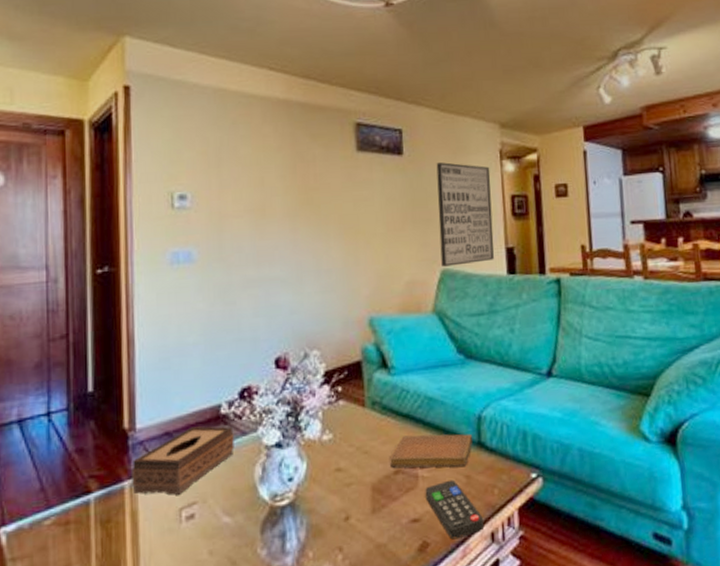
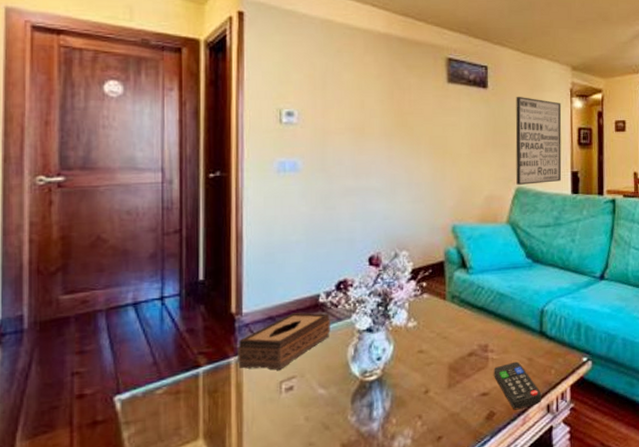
notebook: present [390,434,473,468] -> none [465,324,536,351]

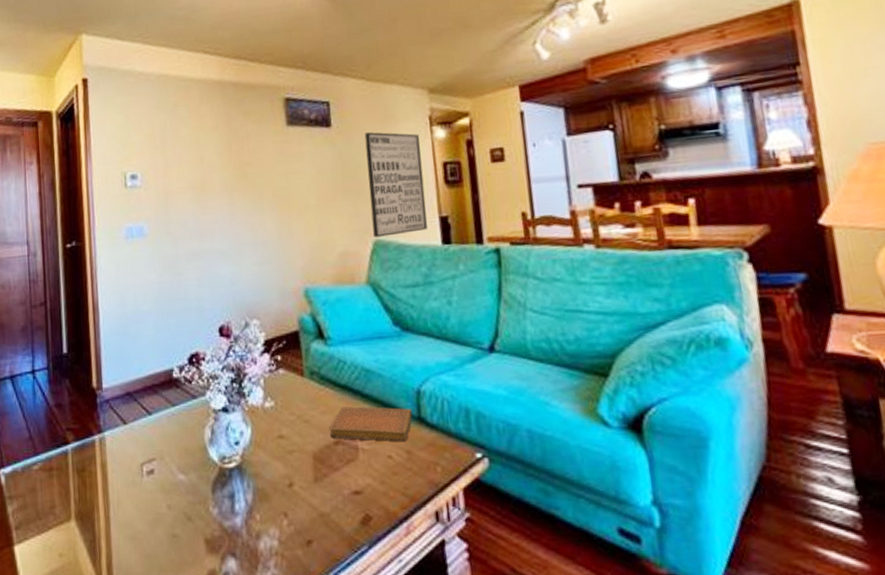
tissue box: present [238,312,330,370] -> none [100,388,186,451]
notebook: none [465,324,536,351] -> present [329,406,413,441]
remote control: present [494,361,542,410] -> none [365,454,428,515]

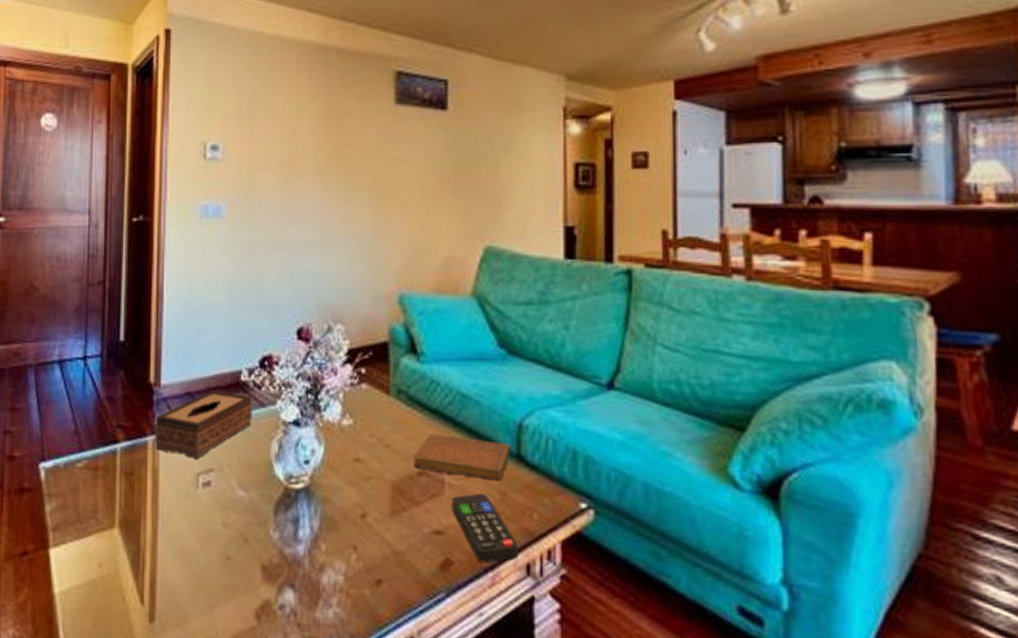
tissue box: none [100,388,186,451] -> present [155,391,252,459]
wall art: present [364,132,428,237] -> none [484,120,551,243]
remote control: none [365,454,428,515] -> present [451,493,519,564]

